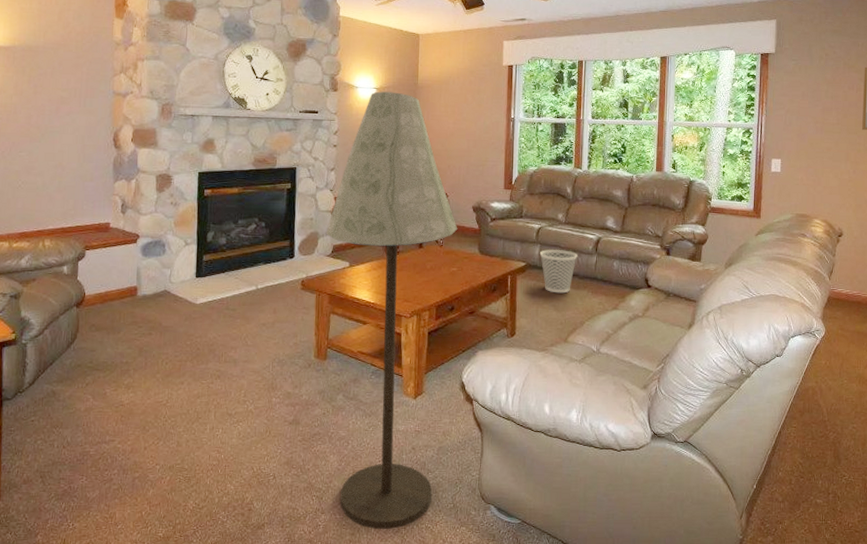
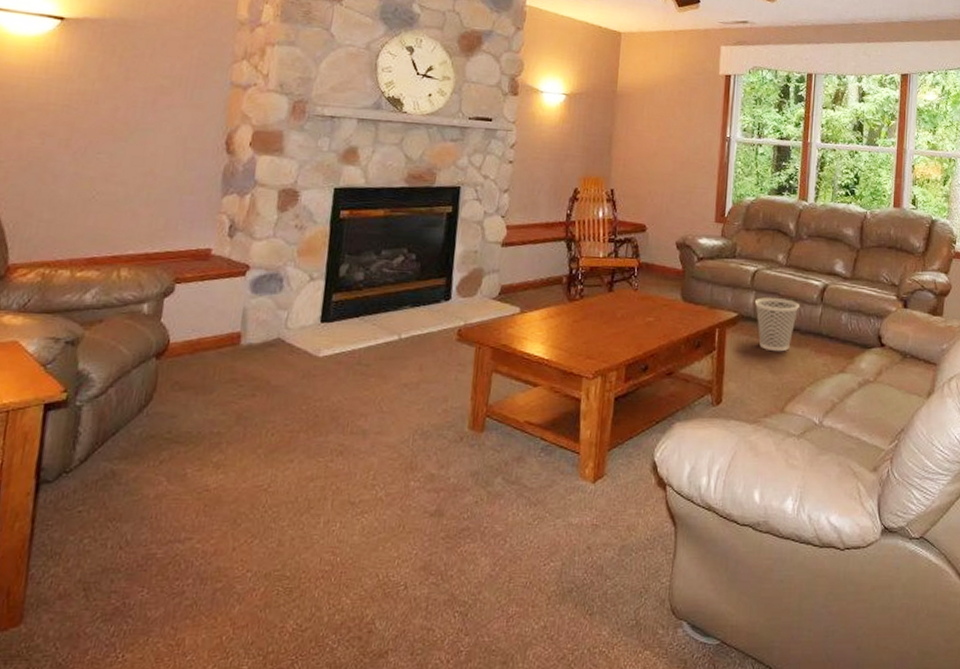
floor lamp: present [325,91,458,529] -> none [490,98,657,655]

